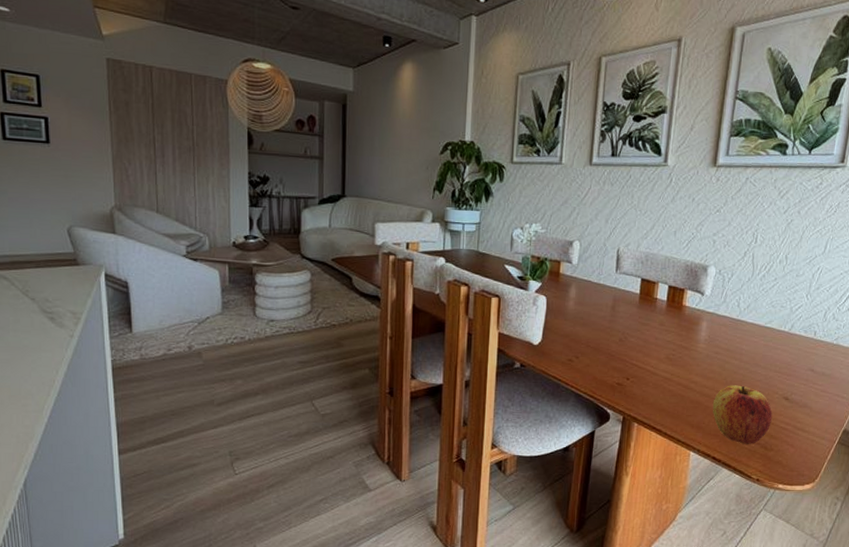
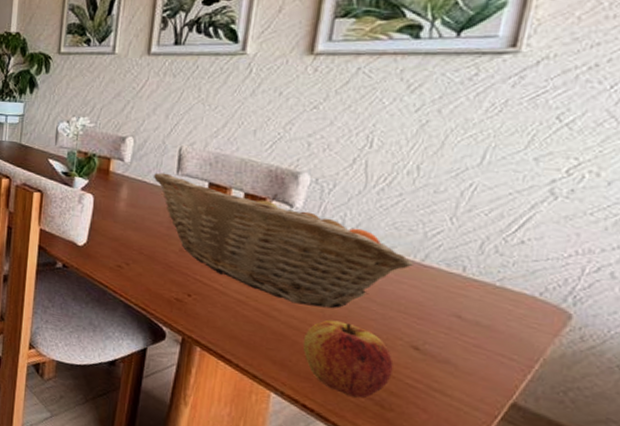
fruit basket: none [597,272,784,376] -> present [154,172,414,308]

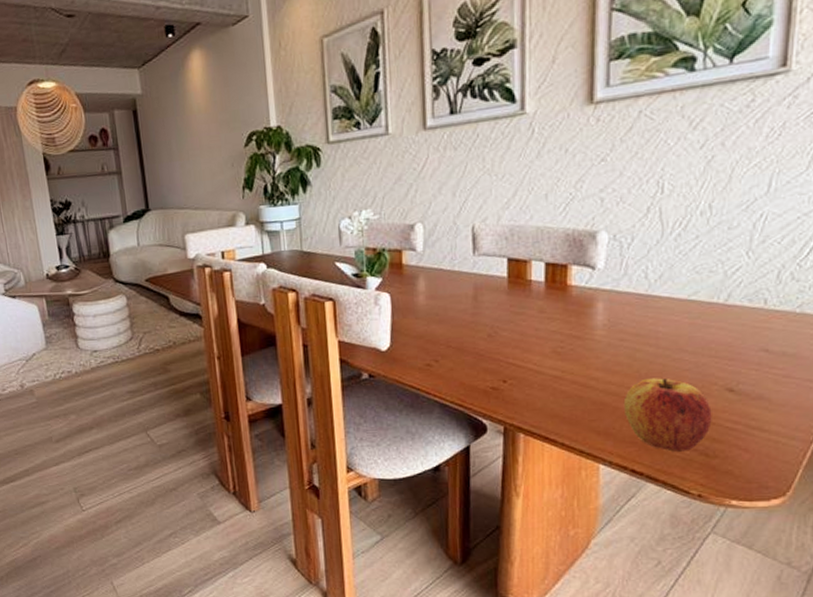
fruit basket: present [154,172,414,308] -> none [450,256,718,369]

